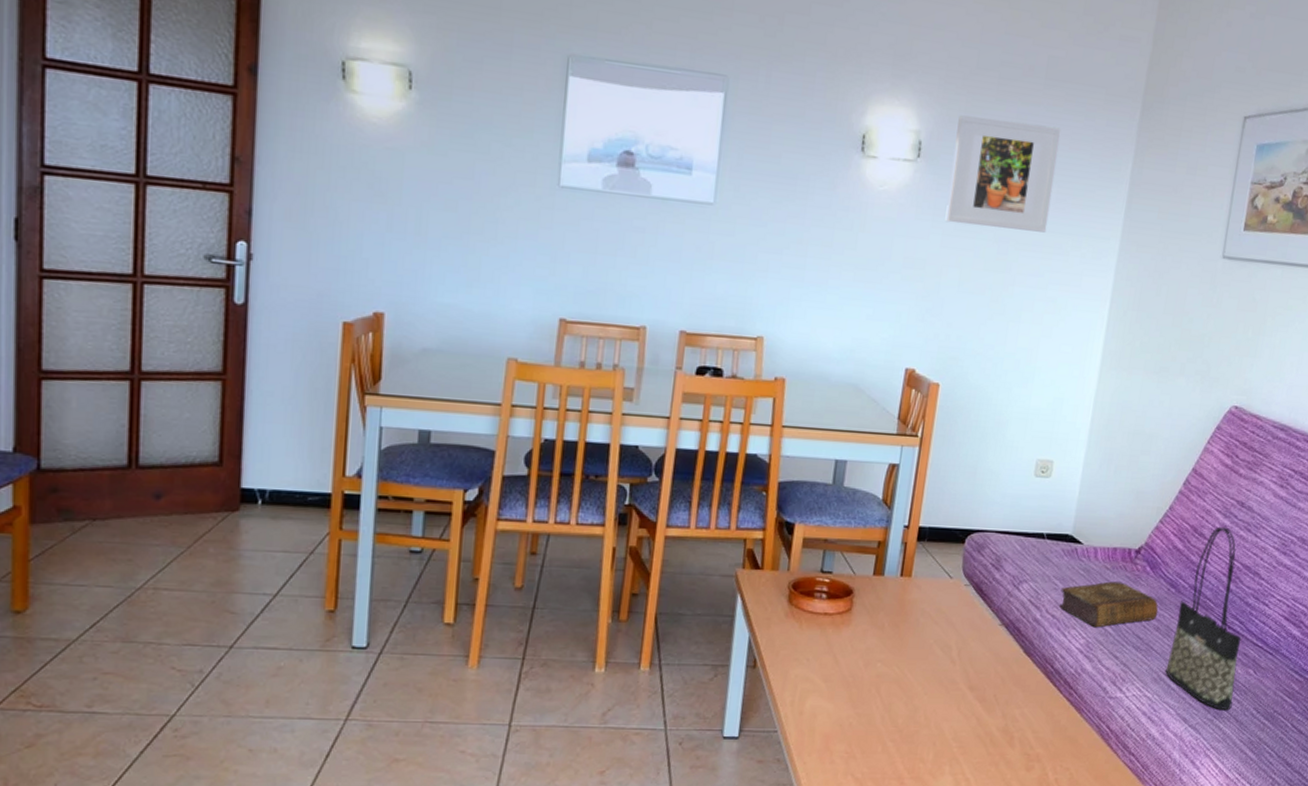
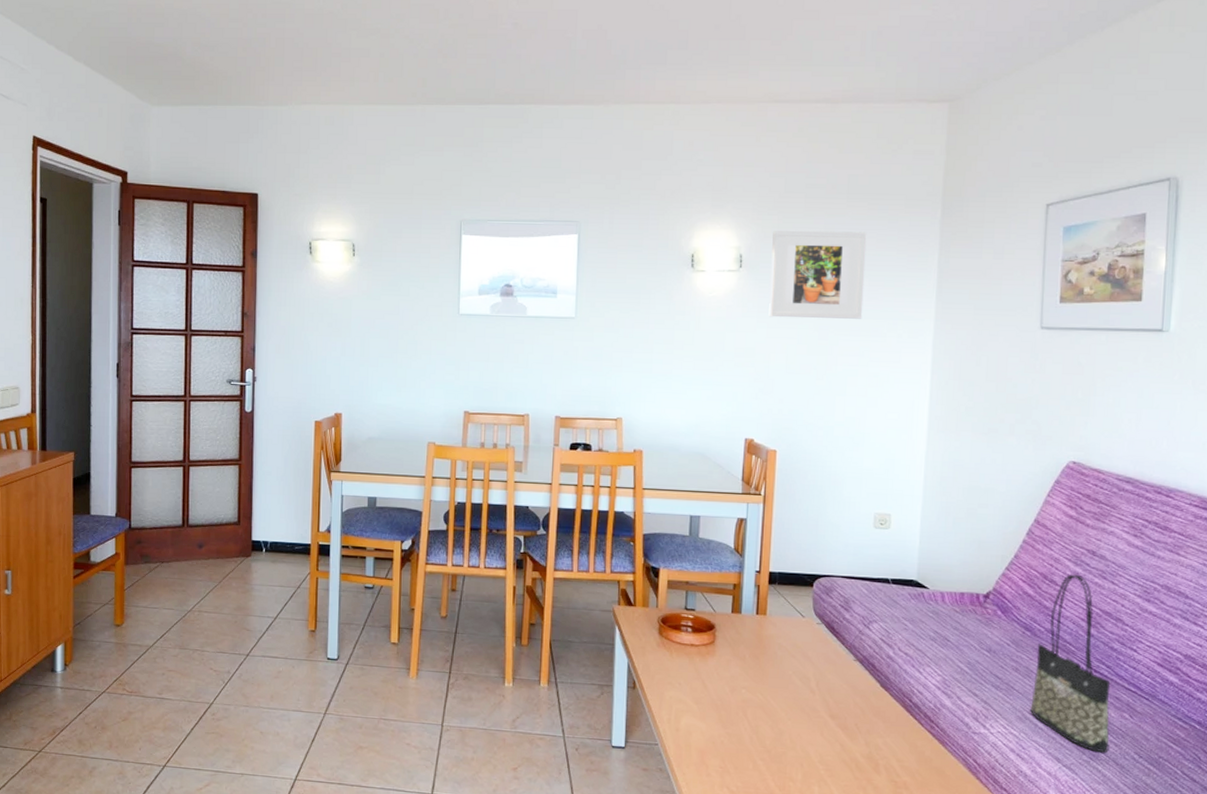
book: present [1060,581,1159,628] -> none [911,623,1015,667]

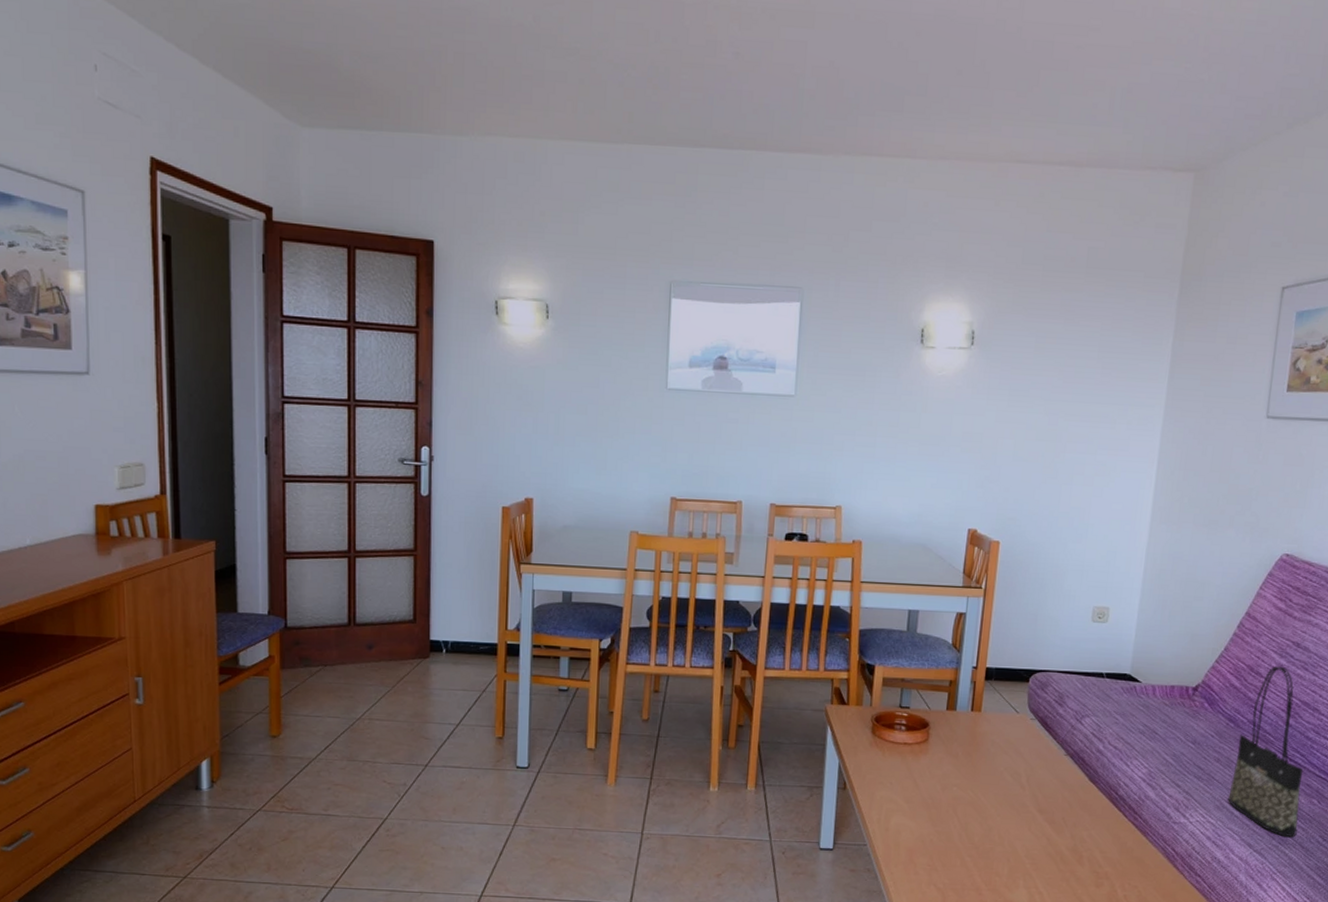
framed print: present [769,230,867,319] -> none [999,306,1104,404]

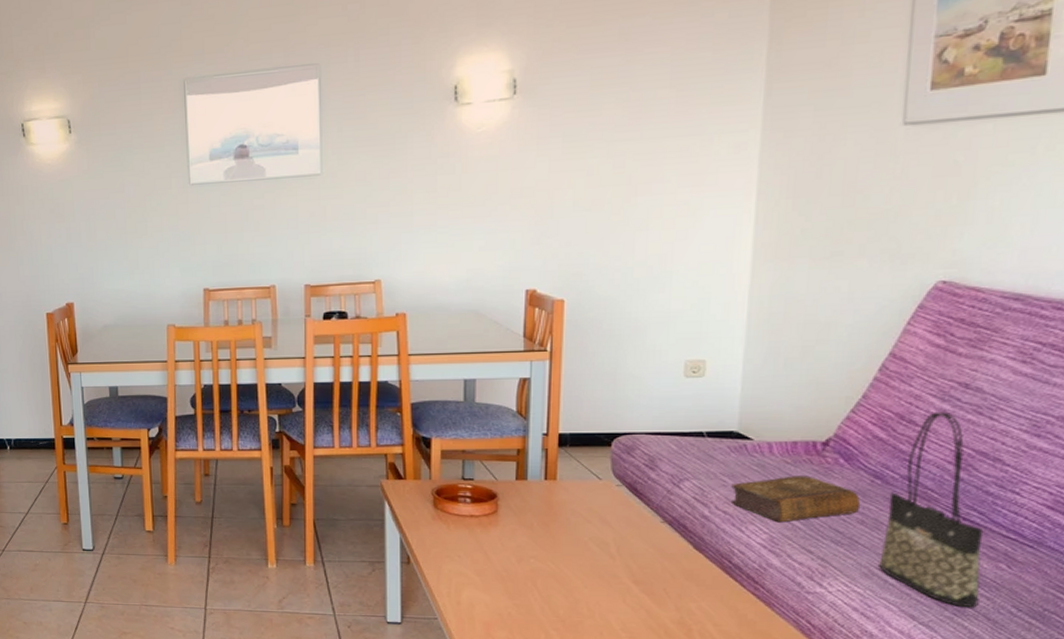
book: none [1121,716,1218,759] -> present [731,476,861,523]

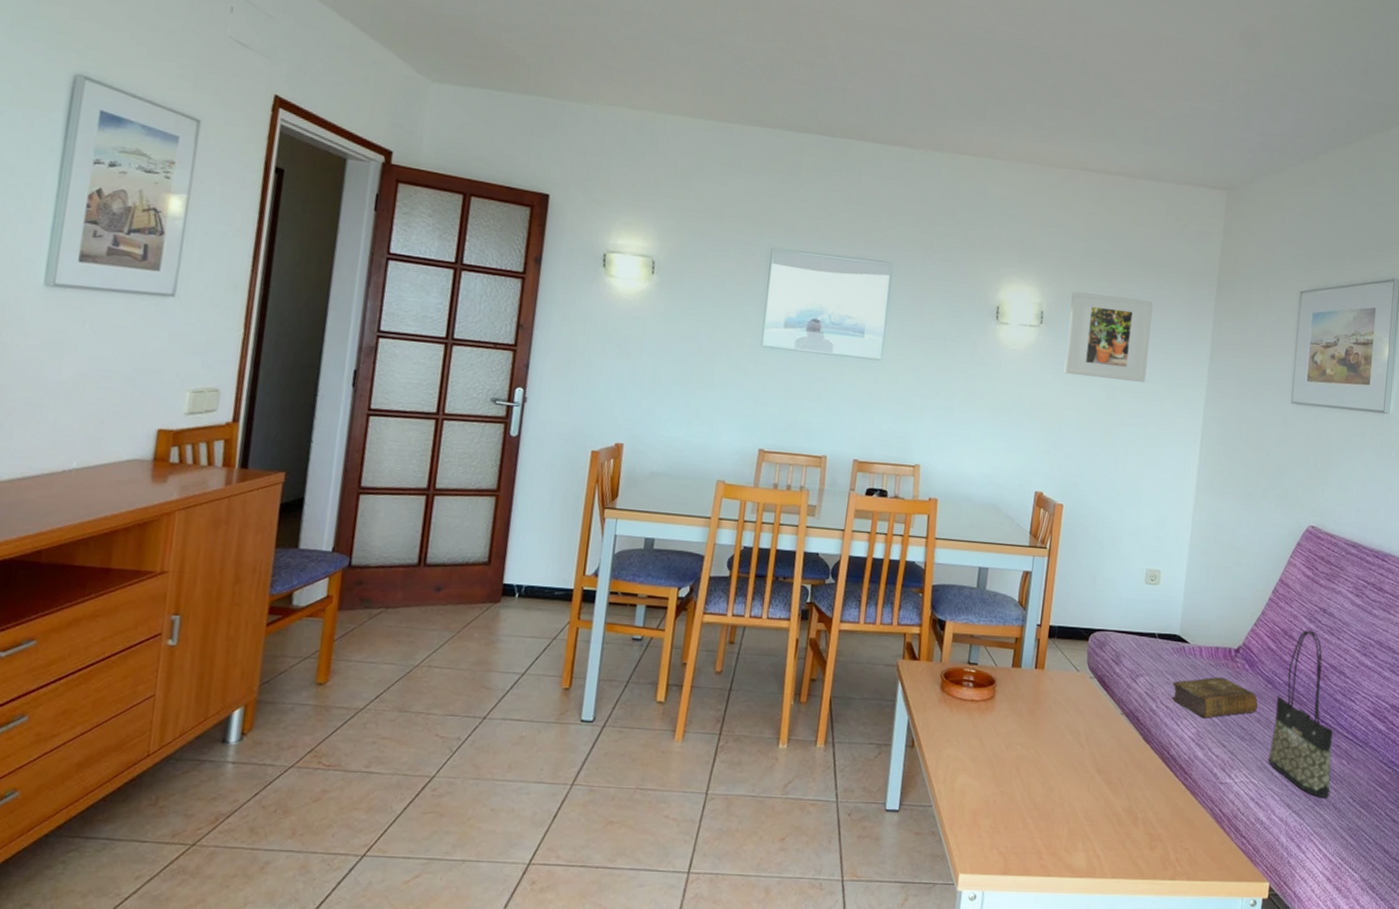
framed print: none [551,32,674,149] -> present [1064,291,1154,382]

